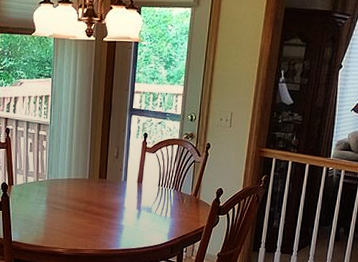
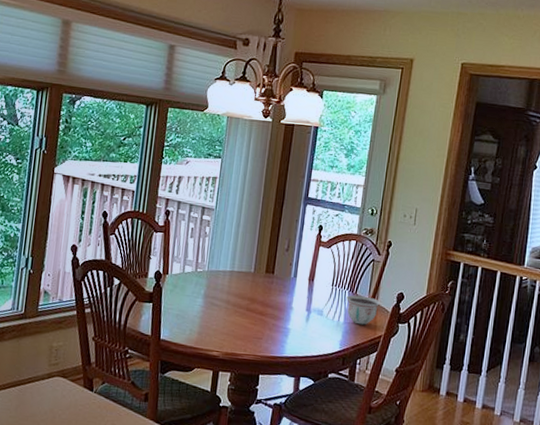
bowl: none [172,193,203,219] -> present [346,295,381,325]

